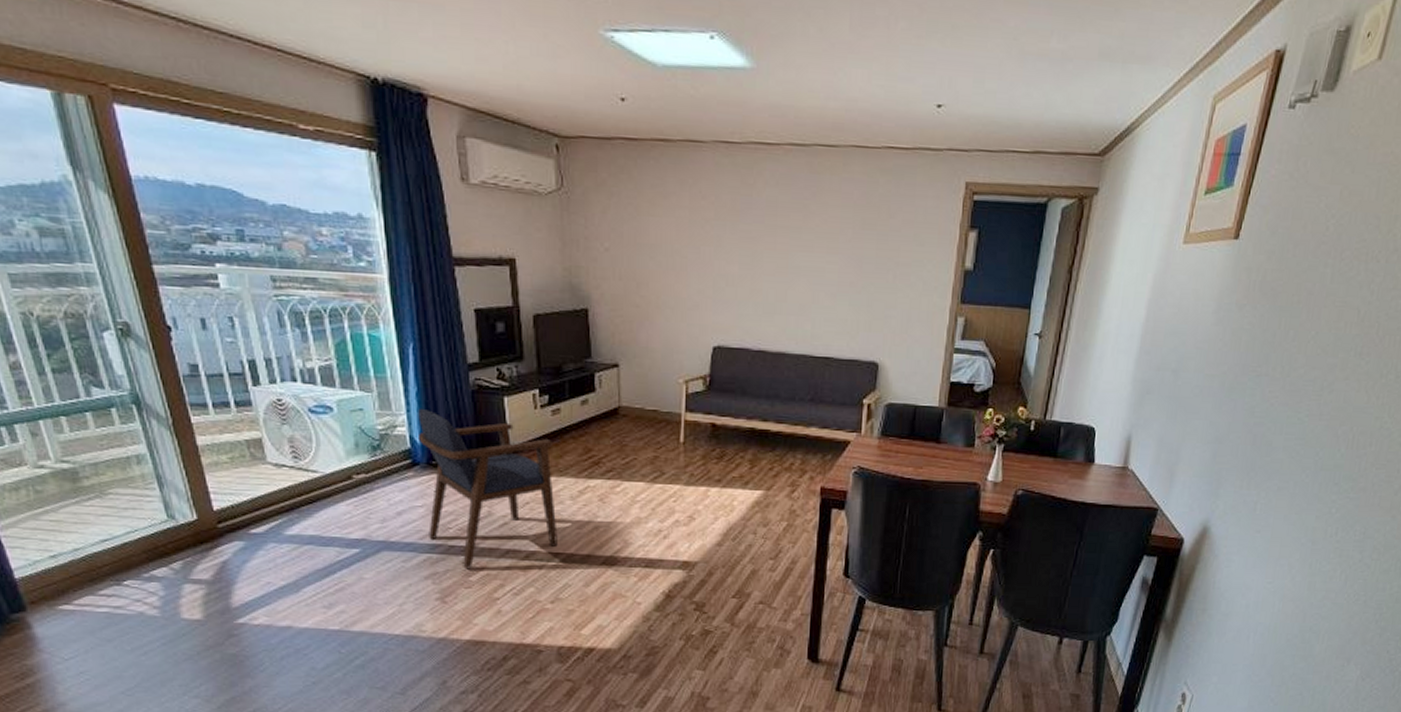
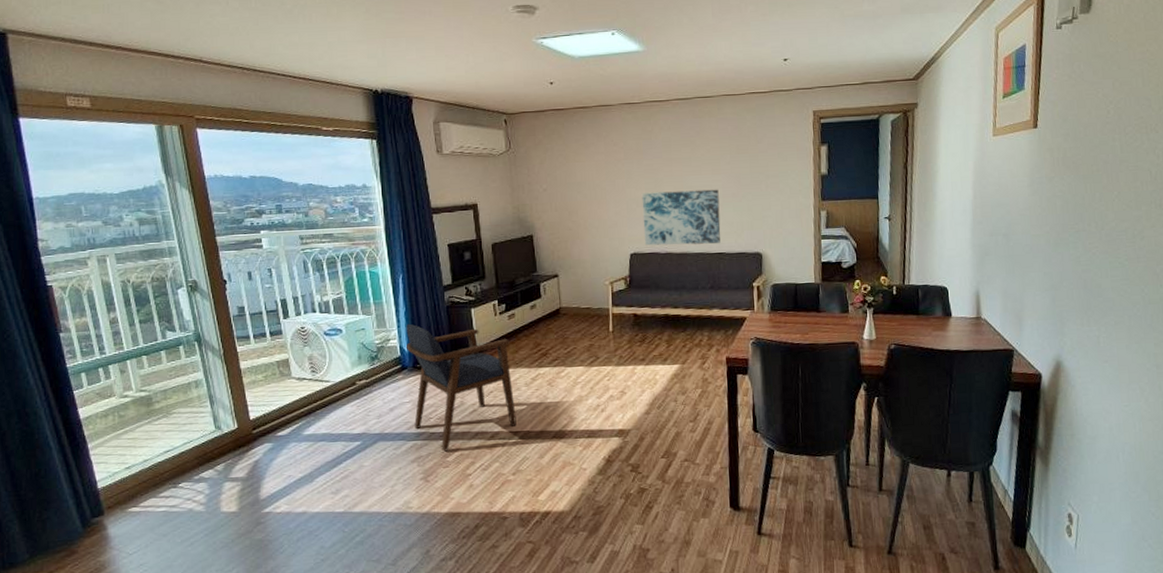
wall art: none [732,268,833,346] -> present [641,189,721,246]

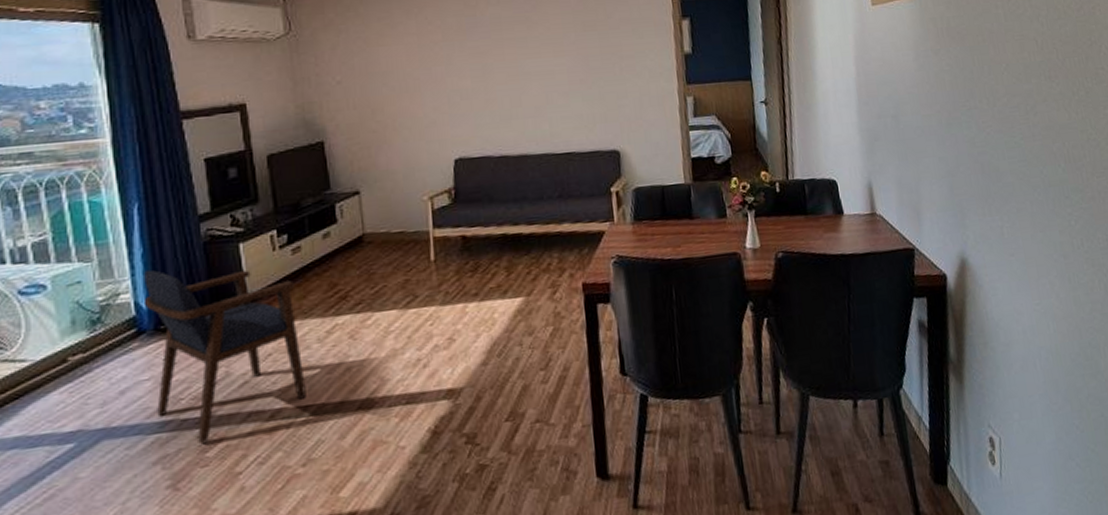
wall art: present [641,189,721,246] -> none [466,74,569,148]

